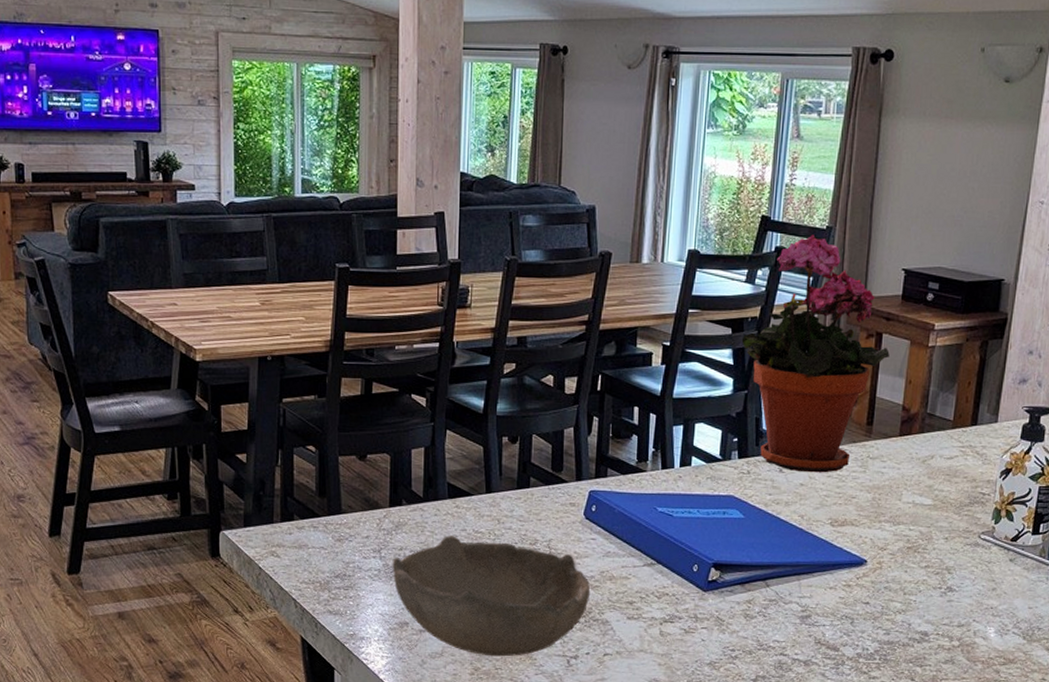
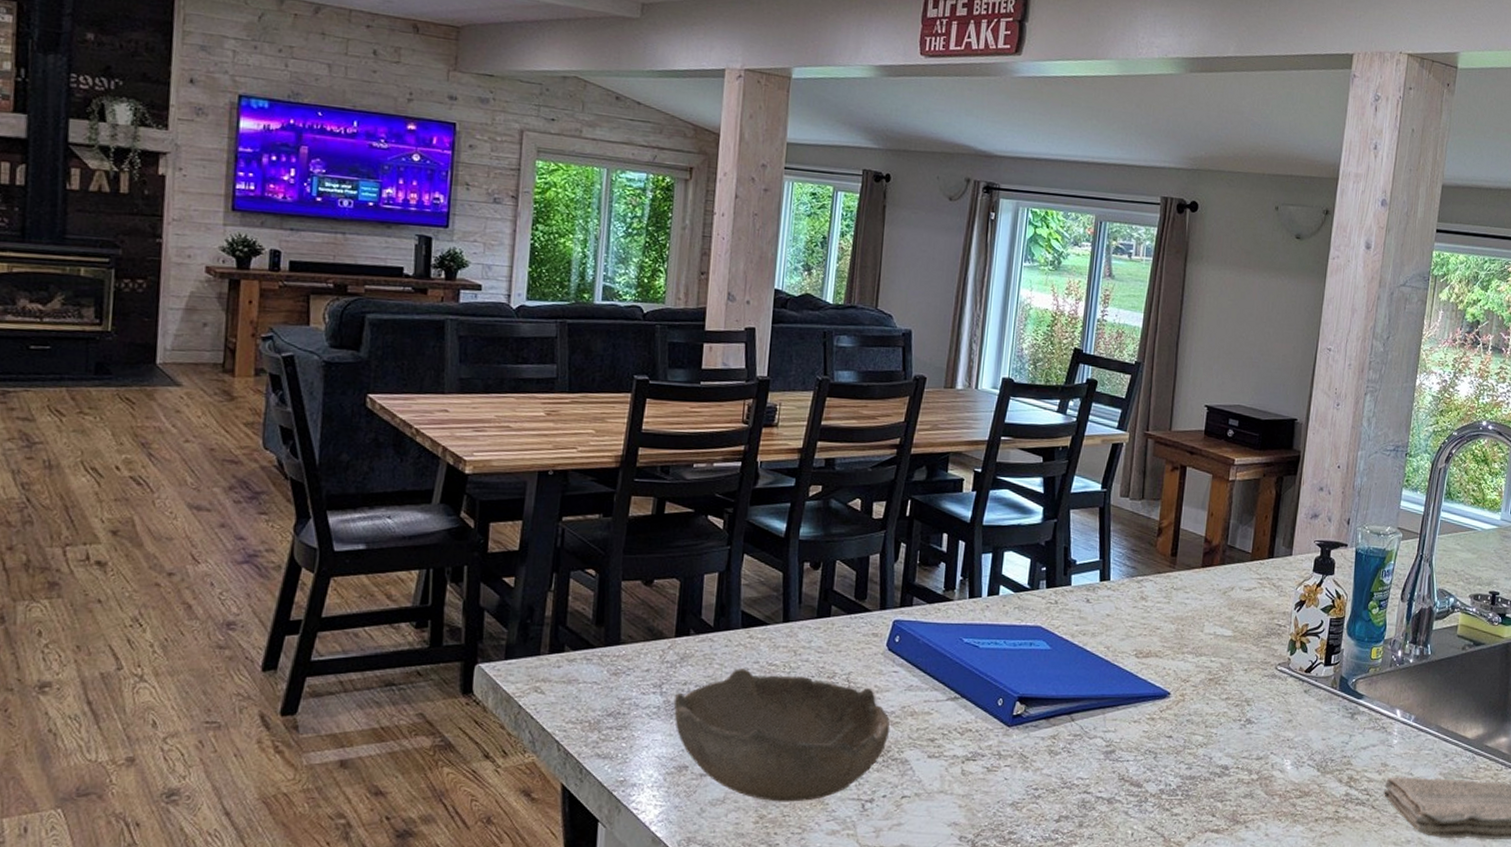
potted plant: present [741,234,890,473] -> none [1052,369,1193,604]

